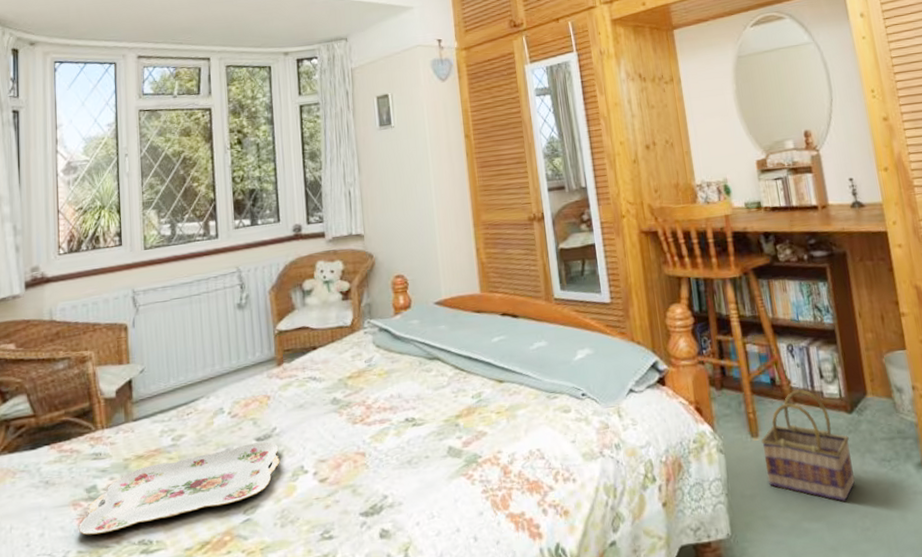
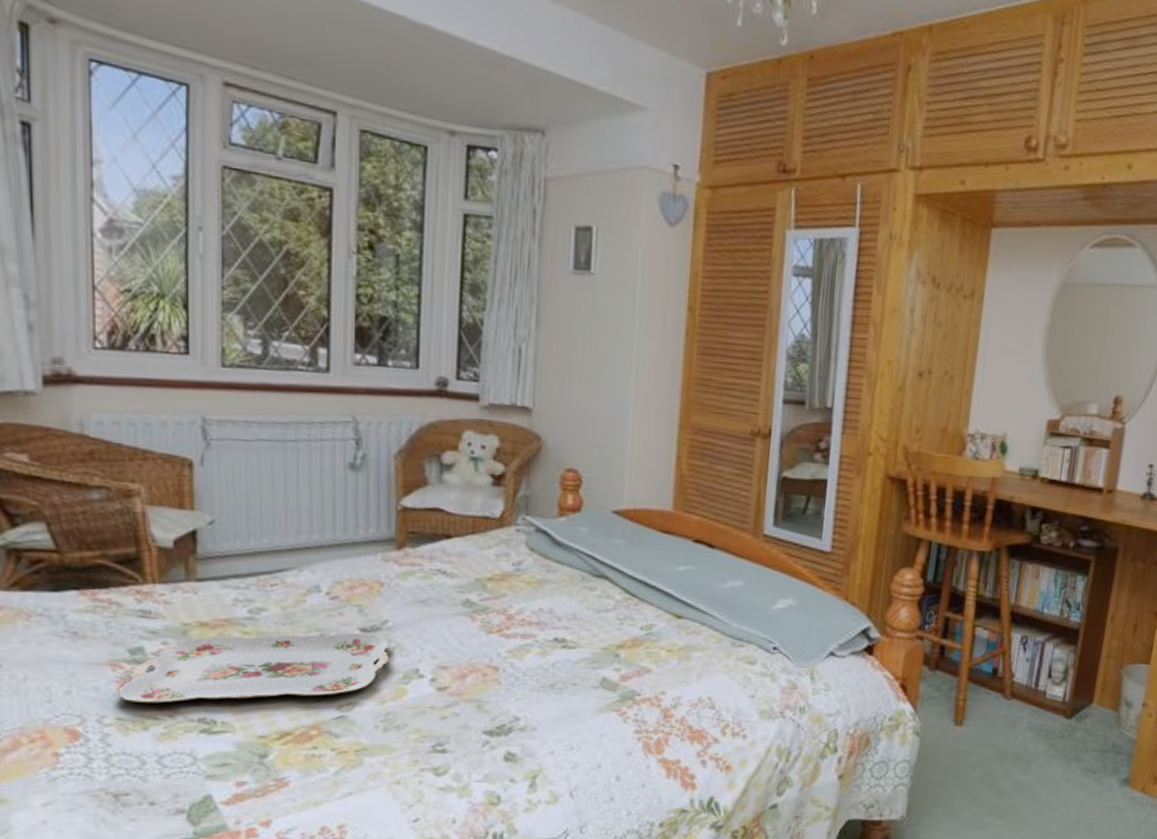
basket: present [761,389,855,502] -> none [959,685,1059,804]

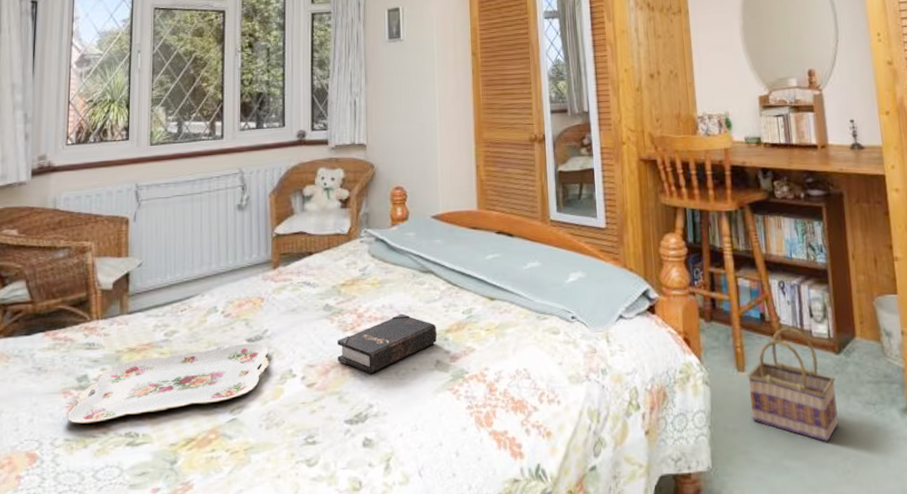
hardback book: none [478,621,606,684] -> present [337,313,437,374]
basket: none [959,685,1059,804] -> present [747,326,838,442]

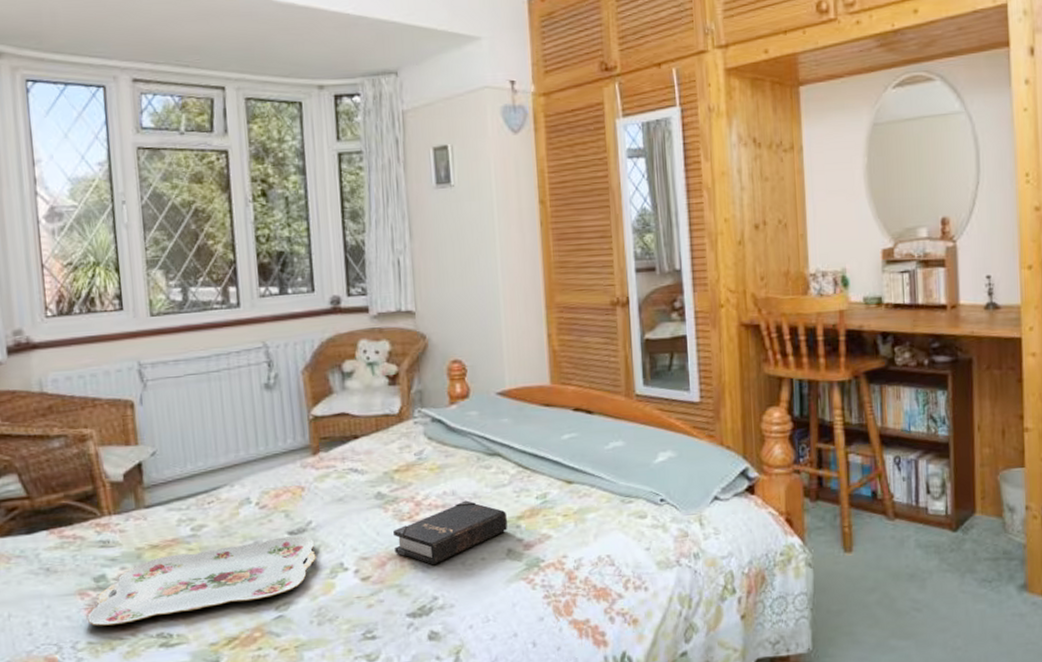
basket: present [747,326,838,442] -> none [854,504,951,621]

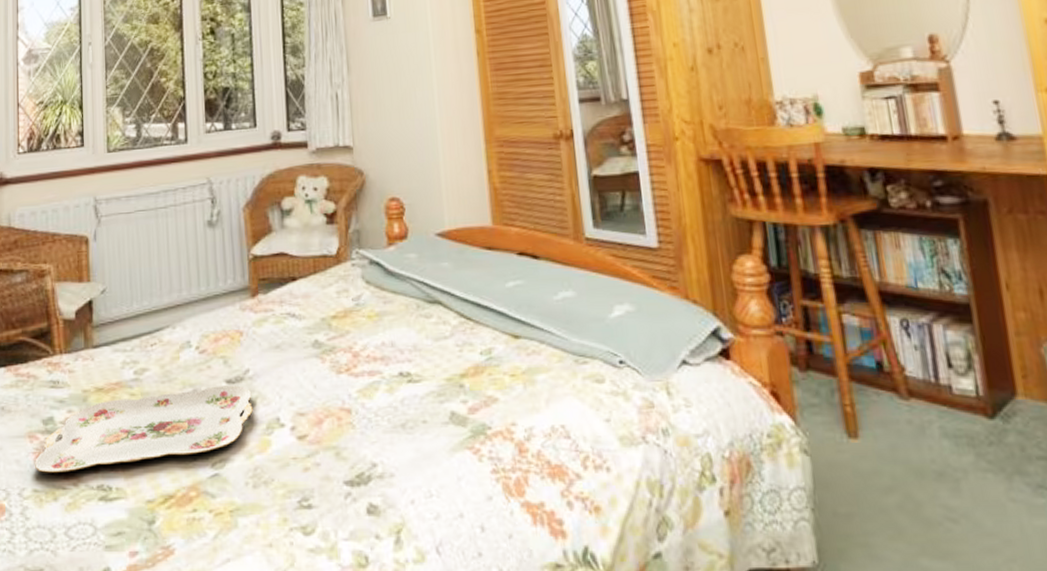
hardback book: present [393,500,507,566] -> none [331,353,450,426]

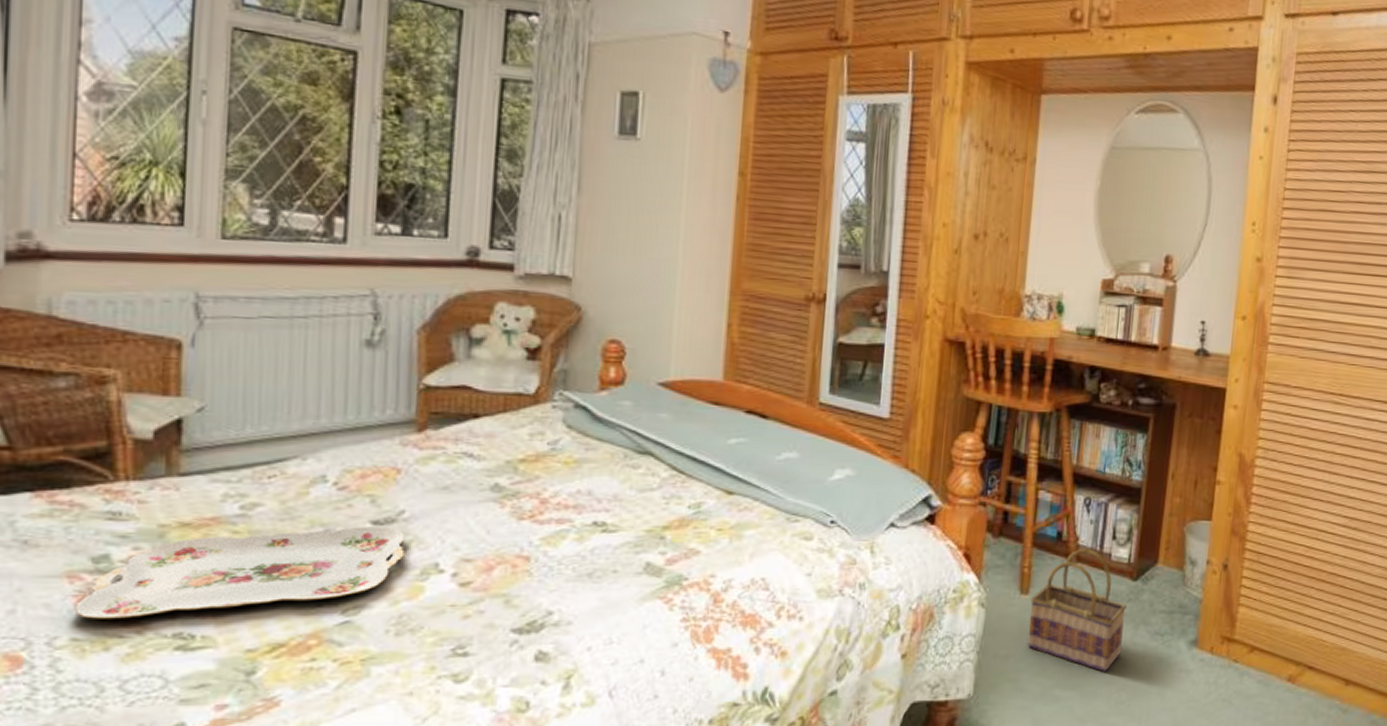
basket: none [861,380,997,537] -> present [1027,548,1127,672]

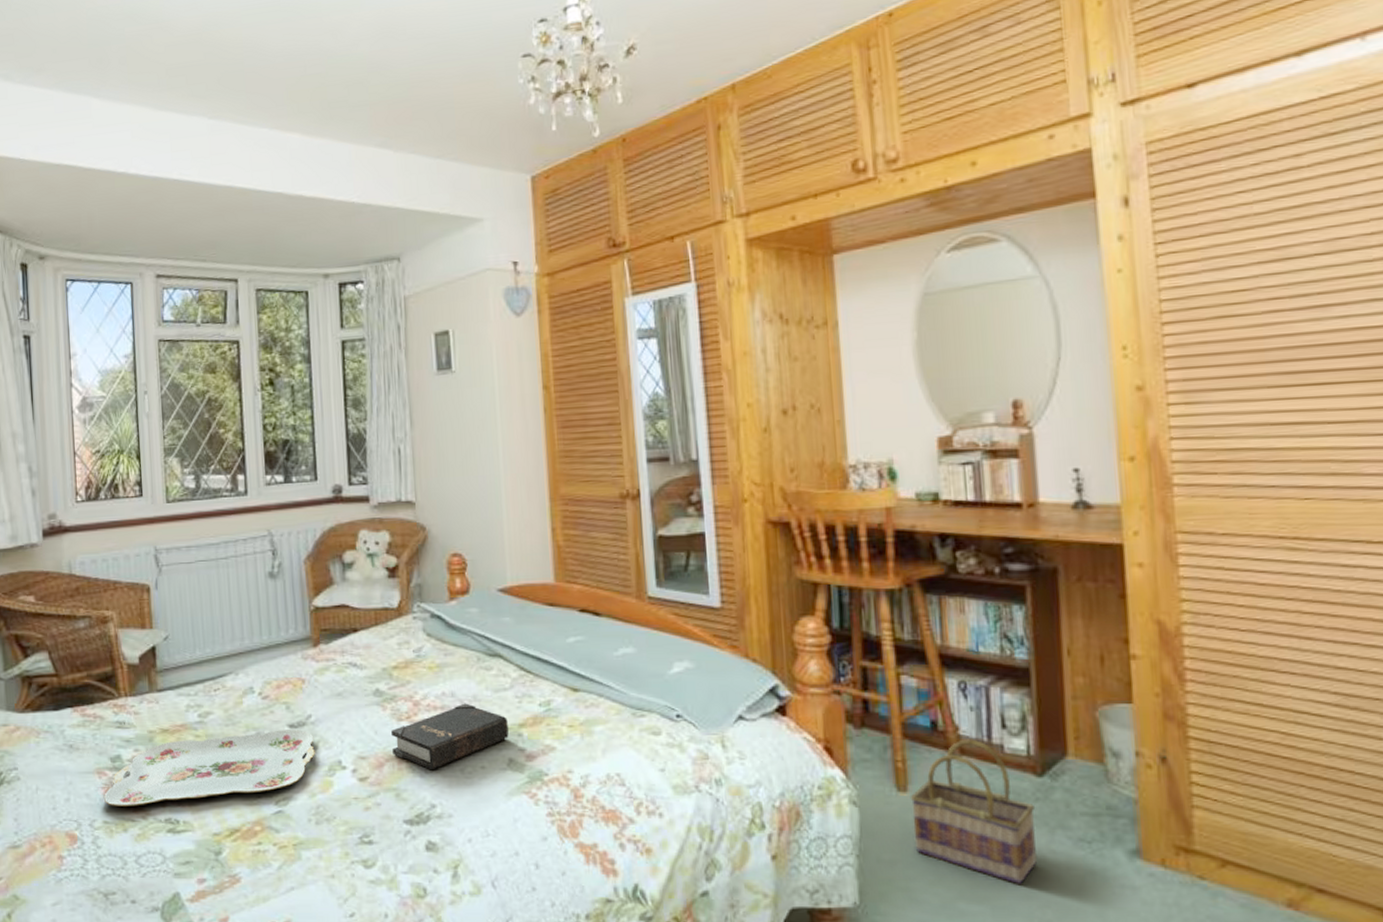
hardback book: none [507,502,650,575] -> present [391,703,509,770]

